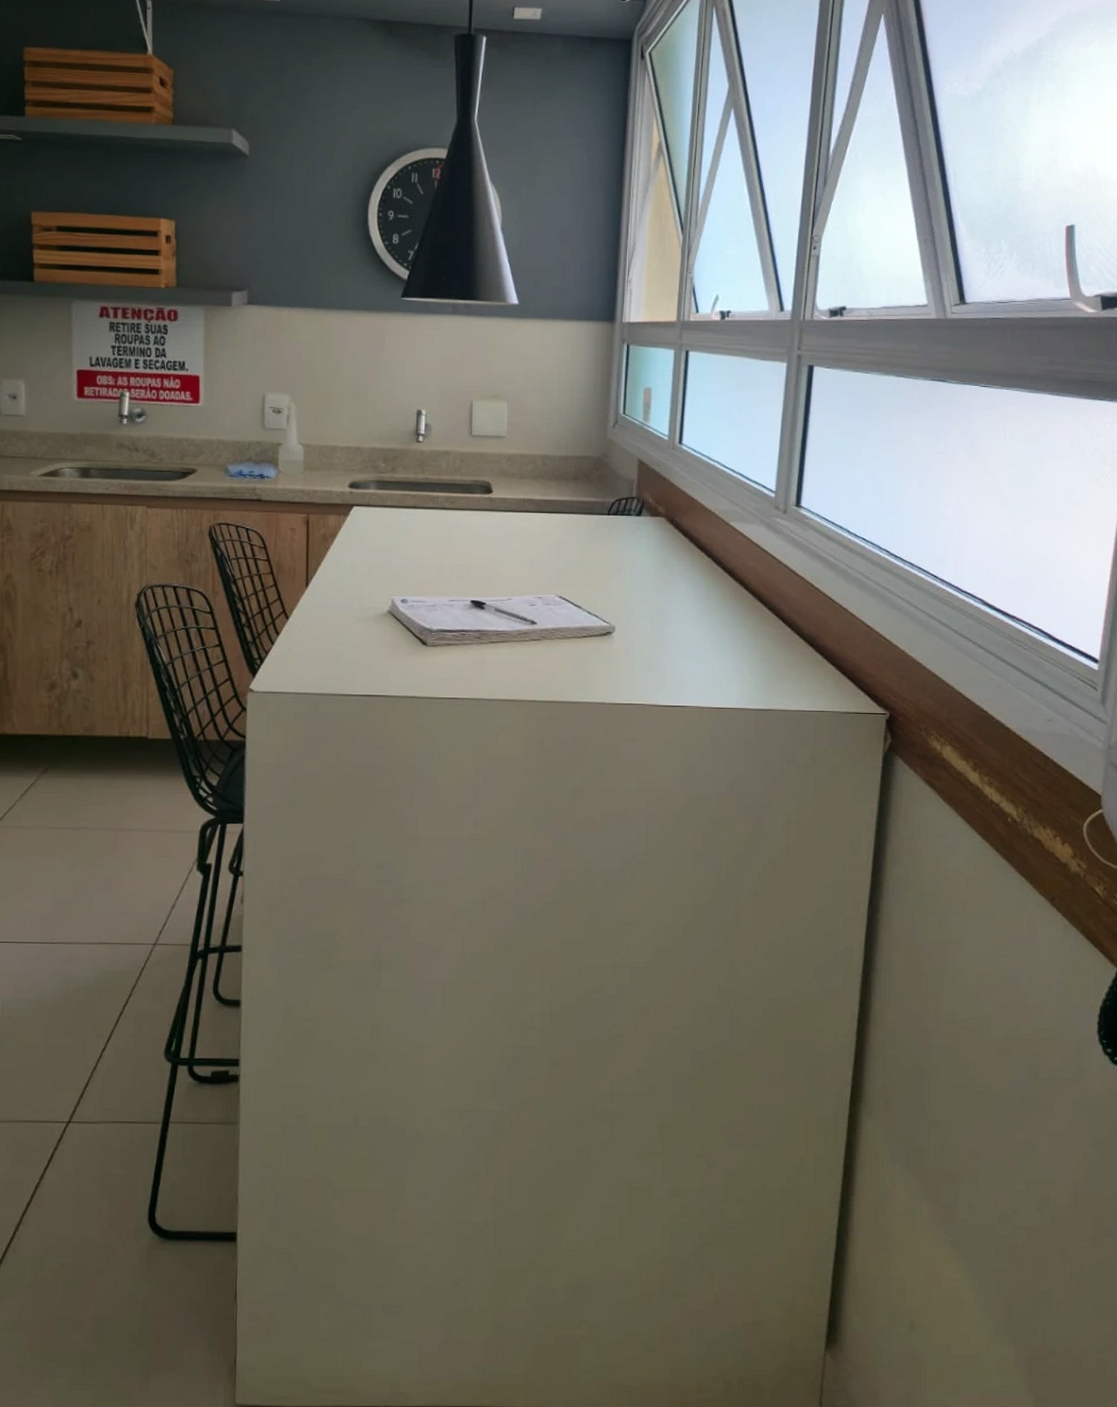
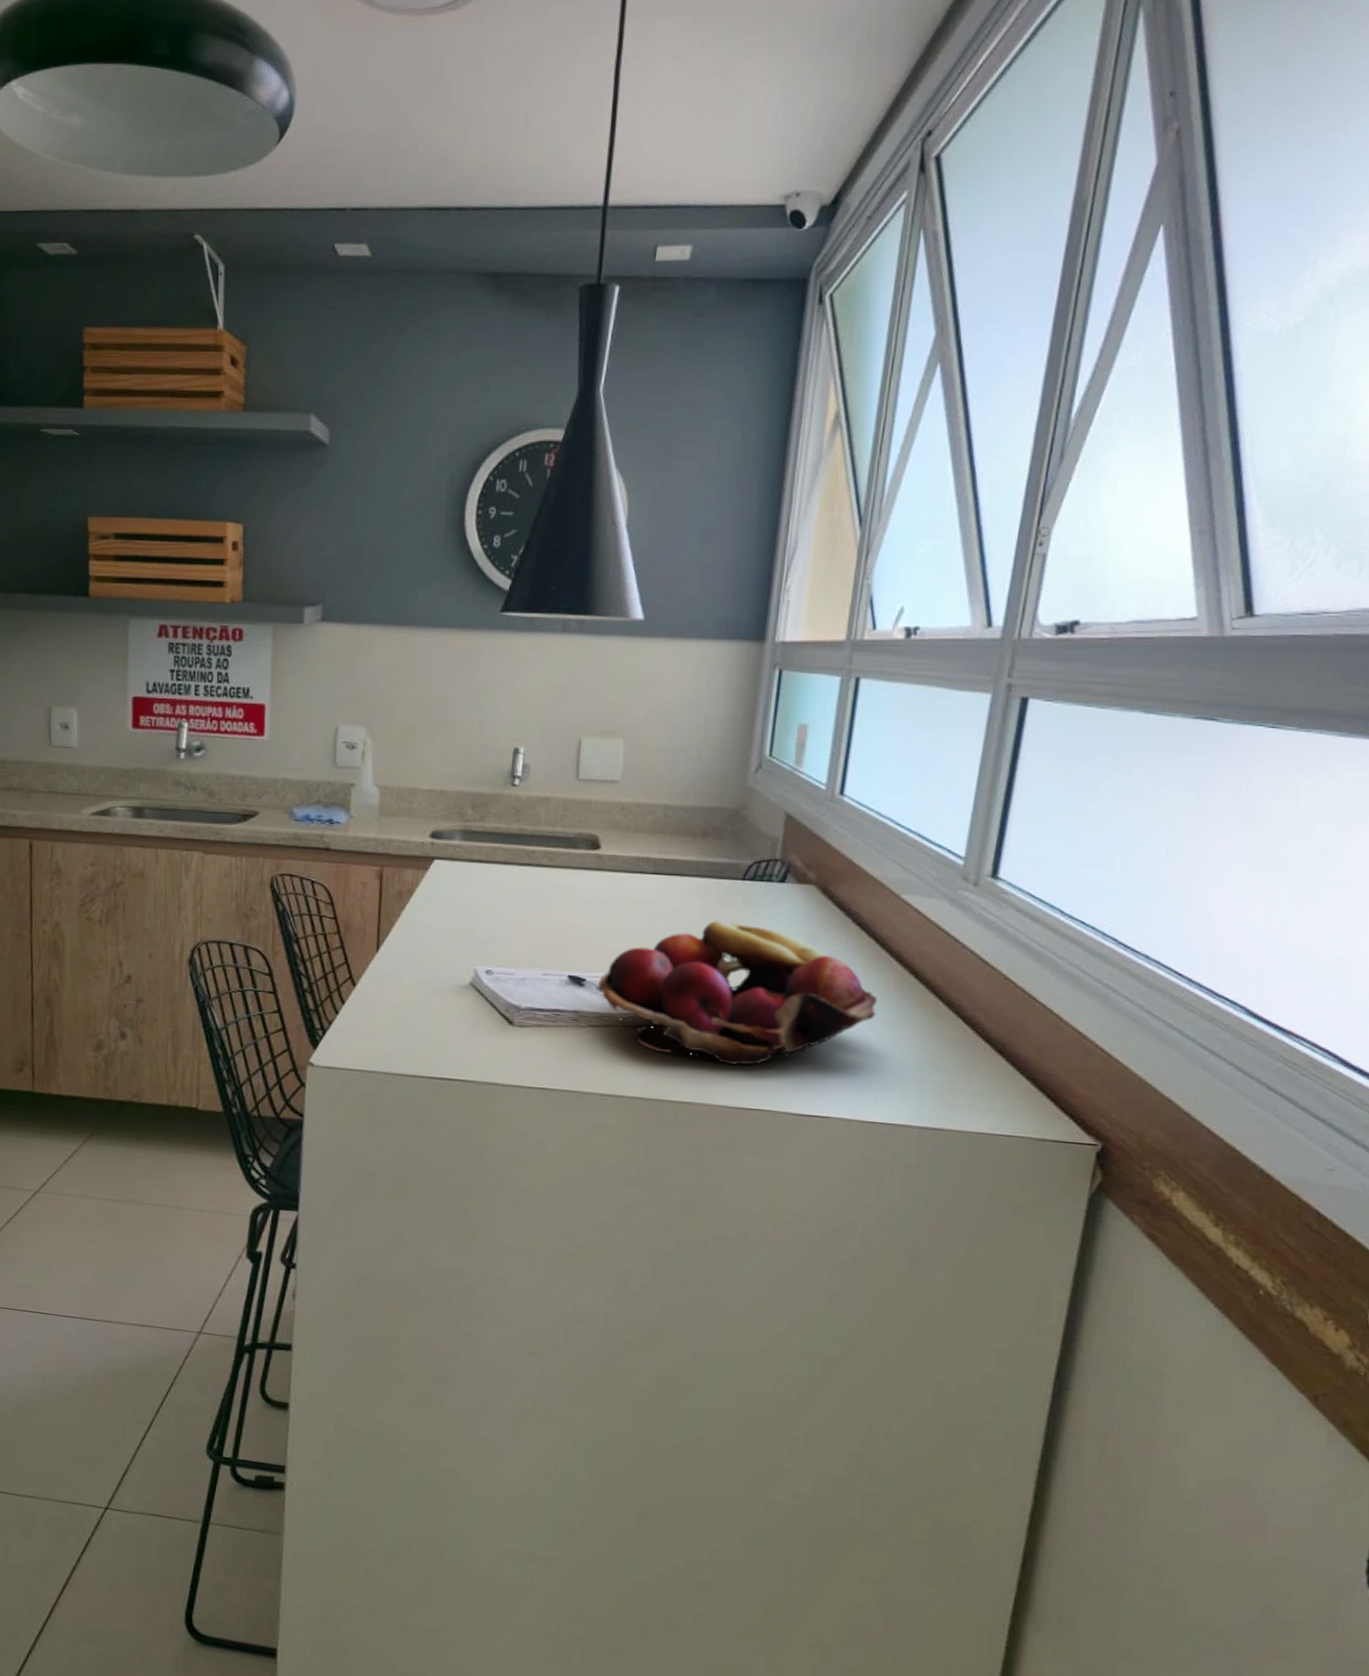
fruit basket: none [496,549,718,668] -> present [598,921,877,1066]

